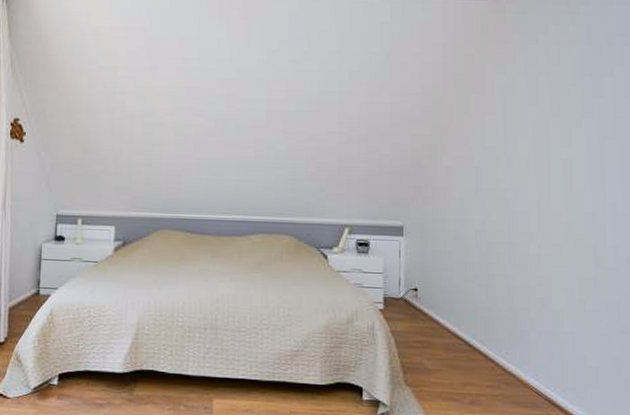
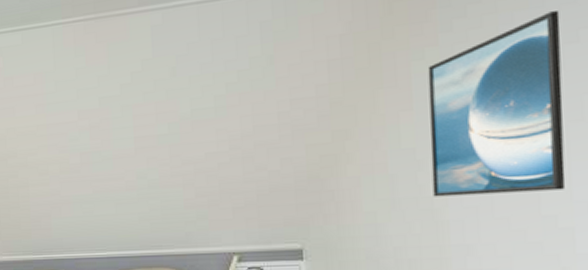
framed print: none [507,50,602,193] -> present [427,11,566,197]

